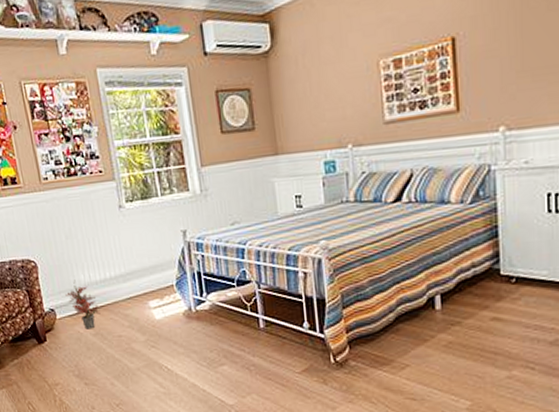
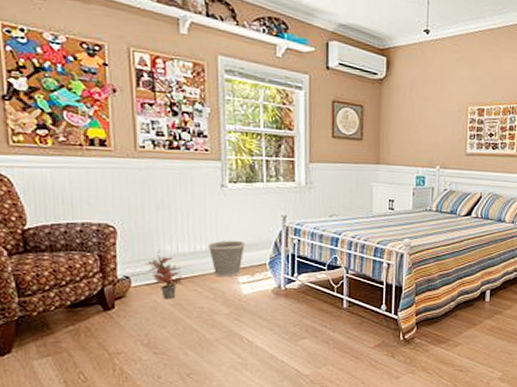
wastebasket: none [116,262,151,304] -> present [207,240,245,278]

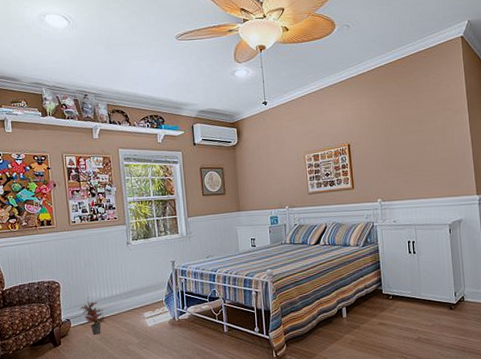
wastebasket: present [207,240,245,278] -> none [120,284,147,315]

